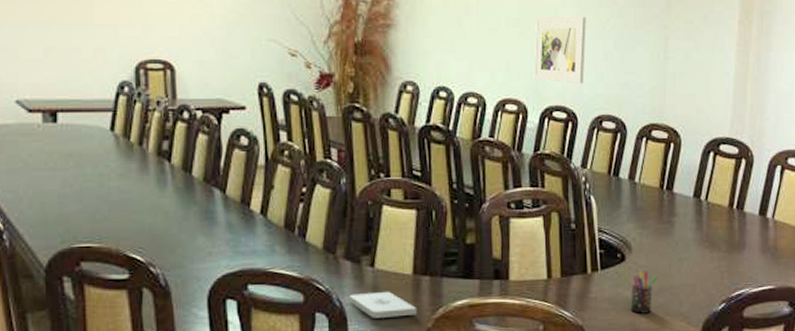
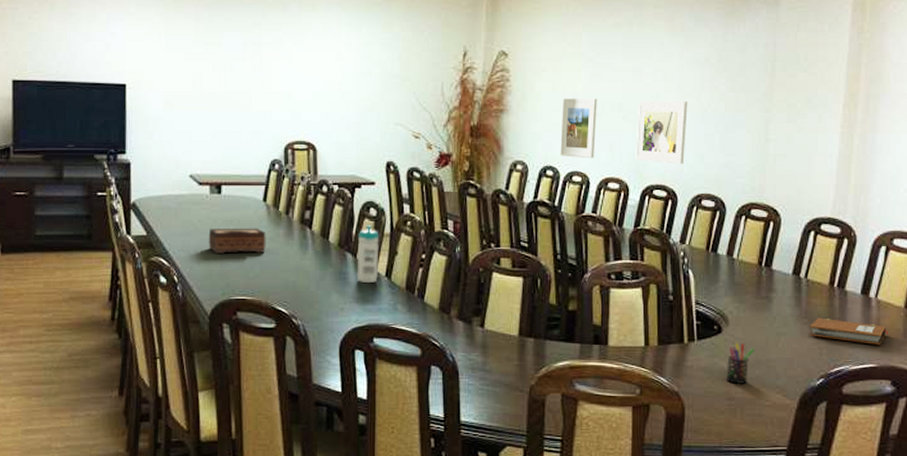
tissue box: none [41,162,115,194] -> present [208,228,266,254]
water bottle: none [226,156,253,222] -> present [357,225,379,283]
notepad: present [350,291,417,318] -> none [461,350,522,374]
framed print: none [454,13,492,79] -> present [560,98,597,159]
notebook: none [710,240,786,266] -> present [809,317,889,345]

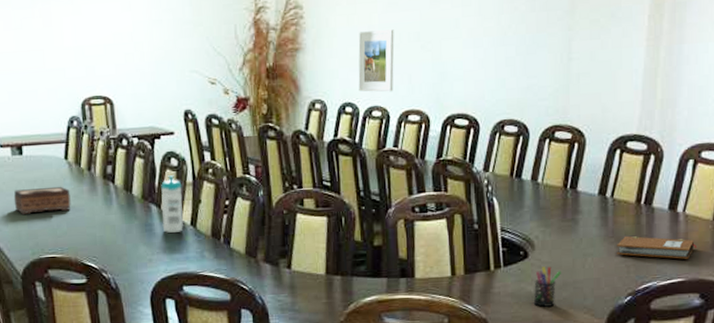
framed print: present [635,101,688,164] -> none [435,25,487,91]

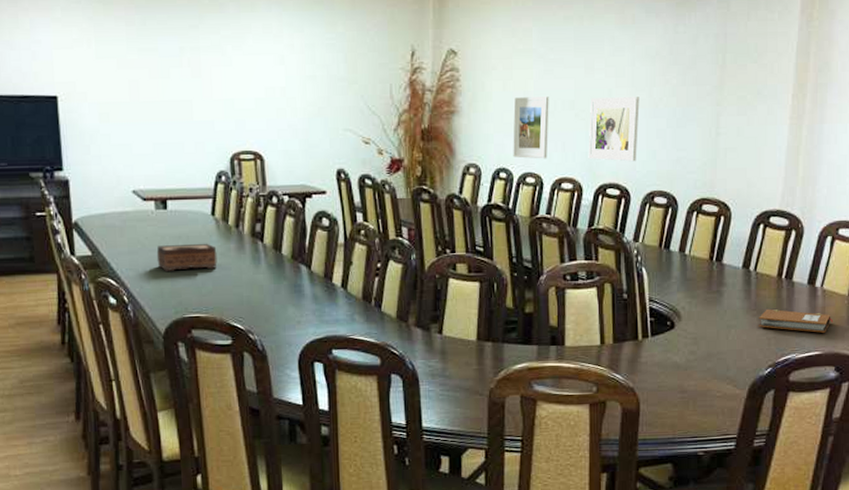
water bottle: present [161,175,184,233] -> none [311,235,335,294]
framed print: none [435,25,487,91] -> present [588,97,640,162]
pen holder: present [533,266,561,308] -> none [679,337,706,378]

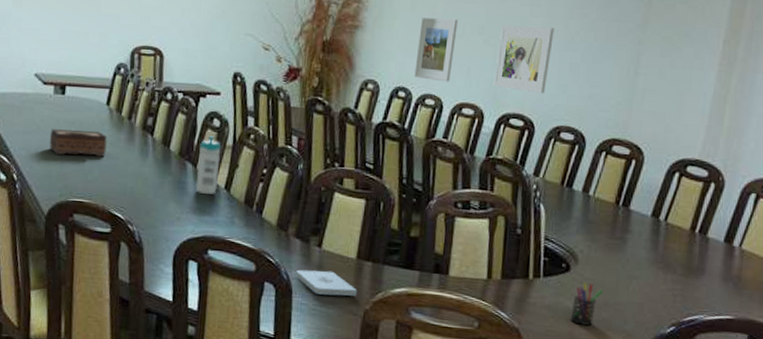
water bottle: none [311,235,335,294] -> present [195,135,221,194]
notepad: none [421,355,481,379] -> present [296,269,358,296]
pen holder: none [679,337,706,378] -> present [570,283,603,327]
notebook: present [758,308,834,333] -> none [663,263,751,297]

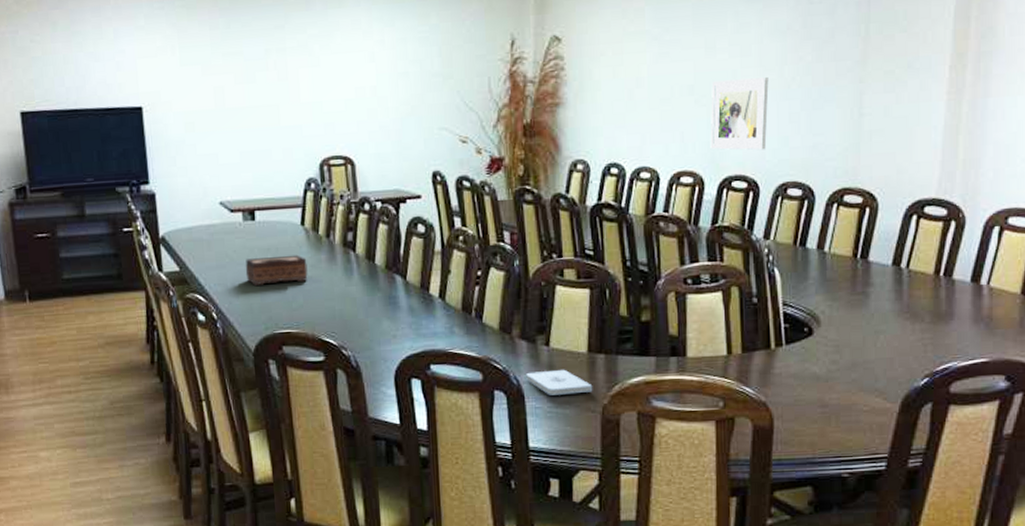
water bottle: present [195,135,221,194] -> none [406,243,432,306]
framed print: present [414,18,458,82] -> none [625,82,665,152]
pen holder: present [570,283,603,327] -> none [818,344,850,390]

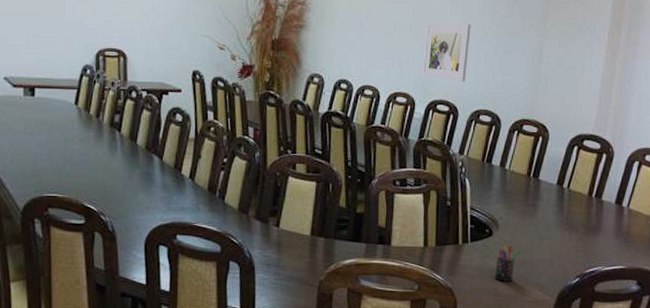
tissue box: present [245,254,308,286] -> none [21,129,77,153]
notepad: present [526,369,593,395] -> none [258,247,313,270]
pen holder: none [818,344,850,390] -> present [494,245,520,283]

